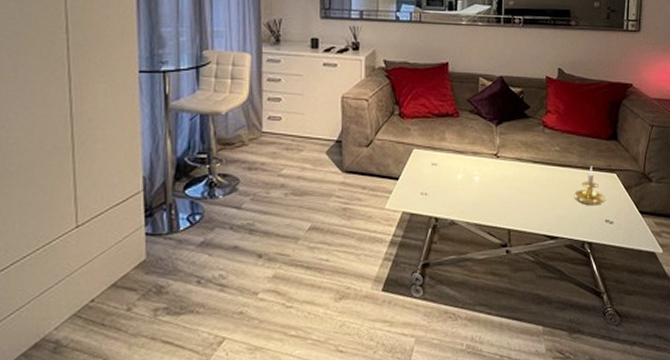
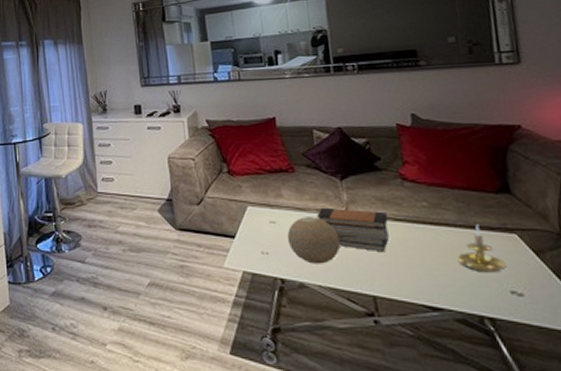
decorative orb: none [445,159,489,203] -> present [287,217,341,264]
book stack: none [473,150,528,191] -> present [317,207,389,253]

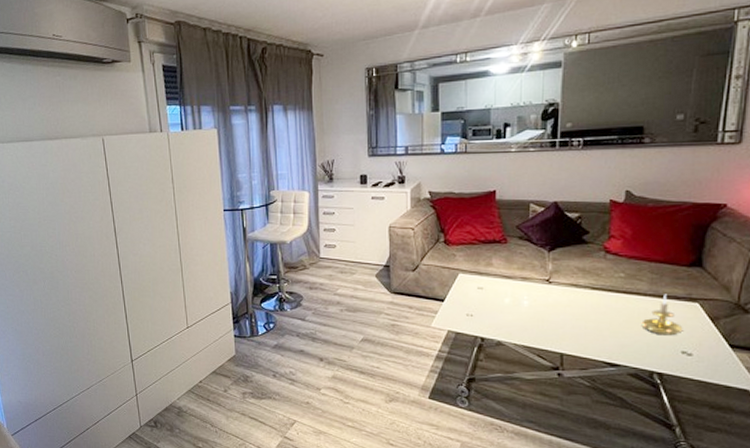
decorative orb: present [287,217,341,264] -> none [491,284,539,326]
book stack: present [317,207,389,253] -> none [522,276,586,317]

